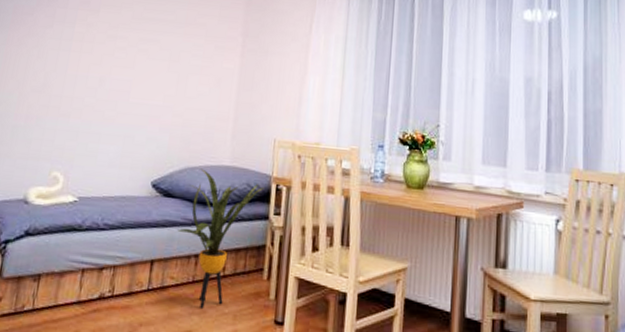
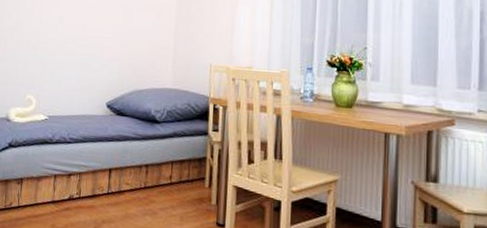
house plant: present [177,168,265,308] -> none [130,91,203,210]

